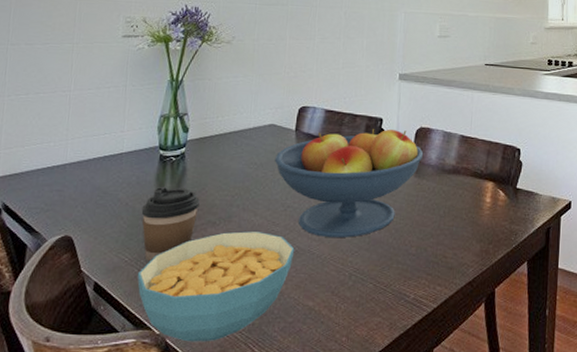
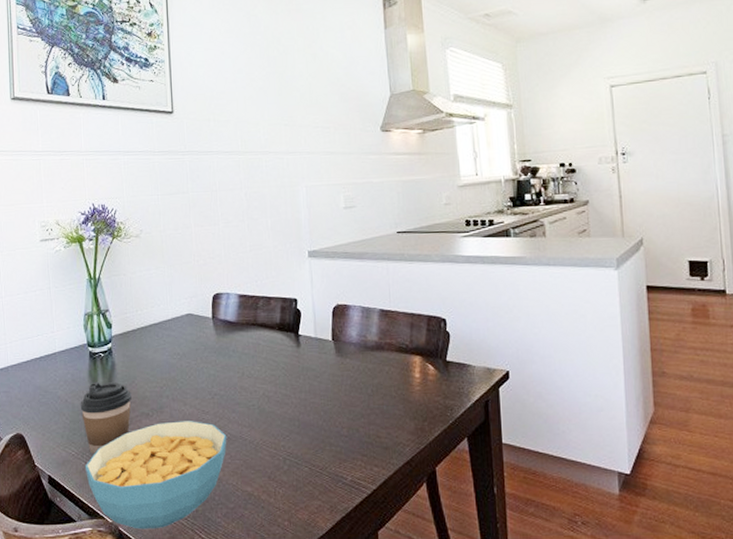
fruit bowl: present [274,129,424,238] -> none [196,309,344,424]

